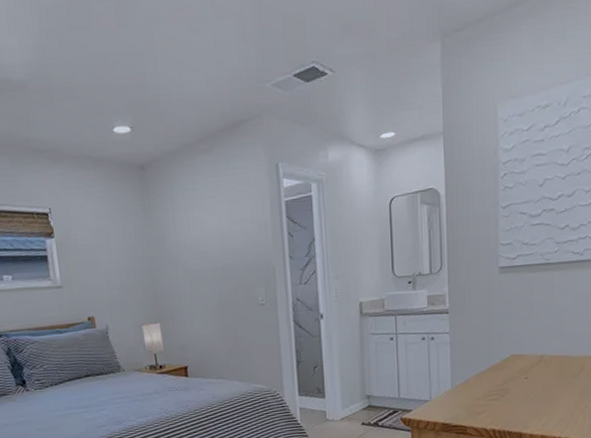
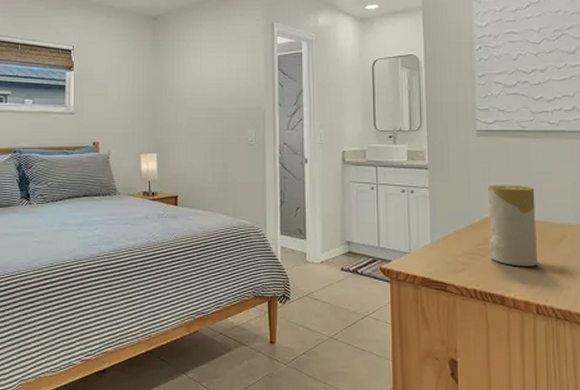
candle: none [508,321,556,403] -> present [488,184,537,267]

